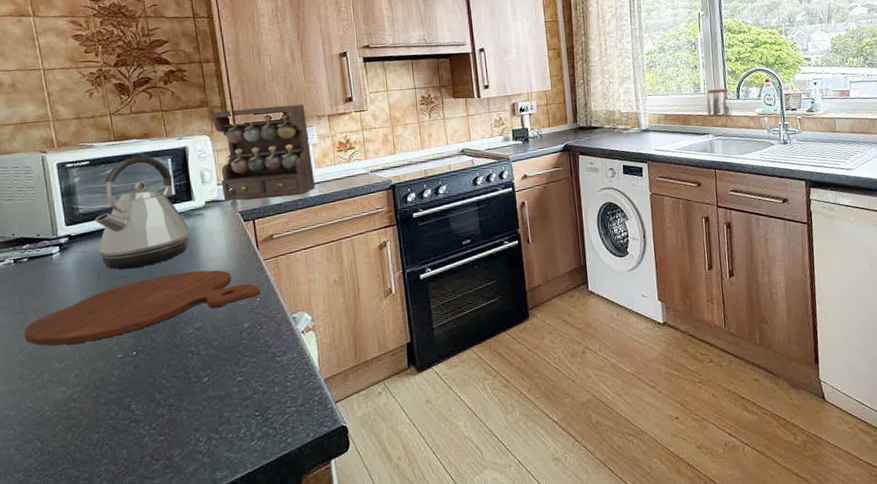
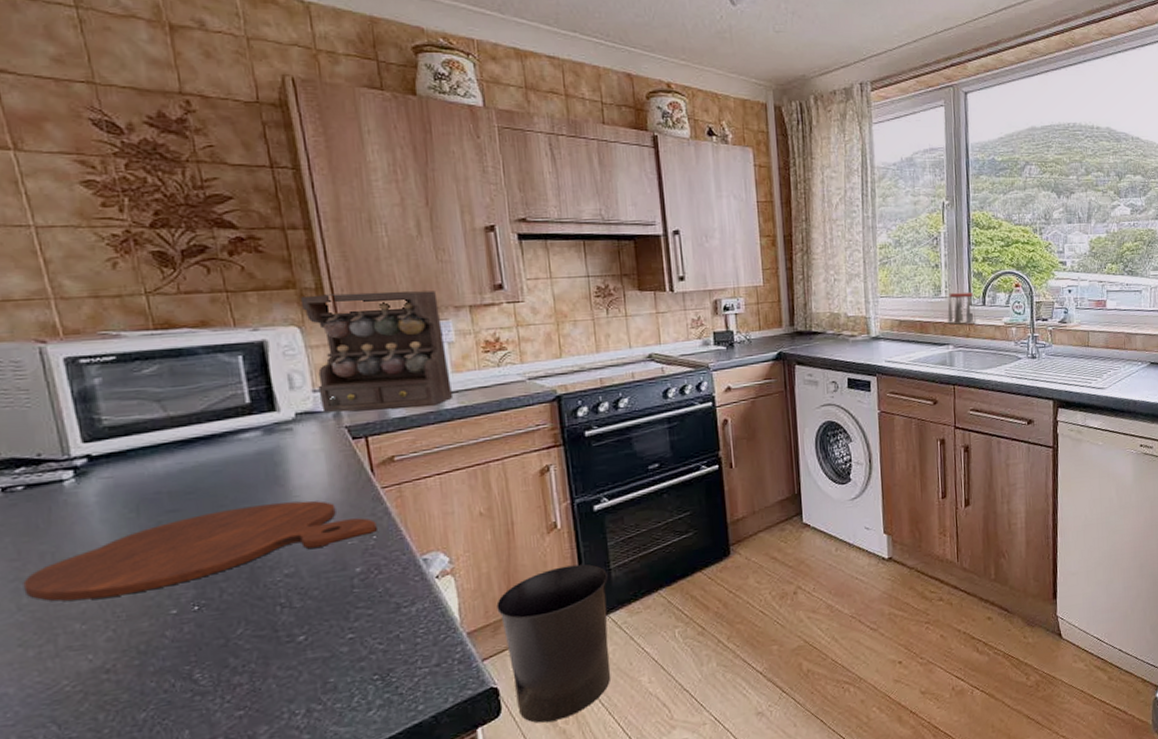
kettle: present [94,156,191,270] -> none [127,351,276,502]
waste bin: none [346,323,435,458] -> present [496,564,611,723]

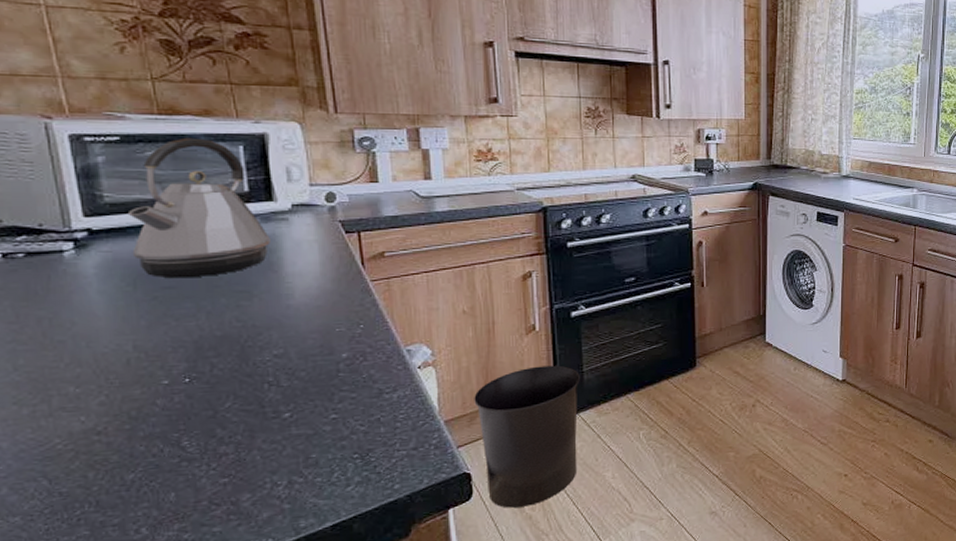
cutting board: present [23,500,377,602] -> none [20,287,364,366]
kettle: none [127,351,276,502] -> present [127,137,271,279]
spice rack: present [300,291,452,414] -> none [301,94,443,207]
jar: present [947,291,976,325] -> none [914,140,941,170]

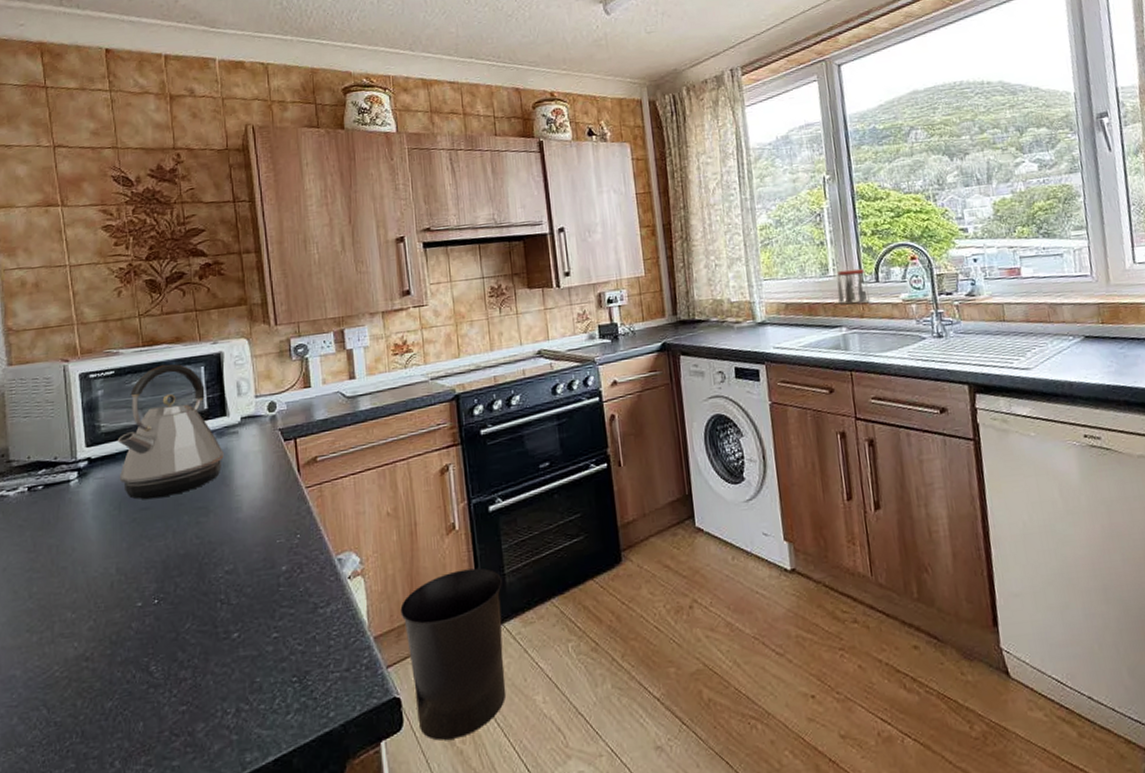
jar: none [914,140,941,170] -> present [836,268,870,305]

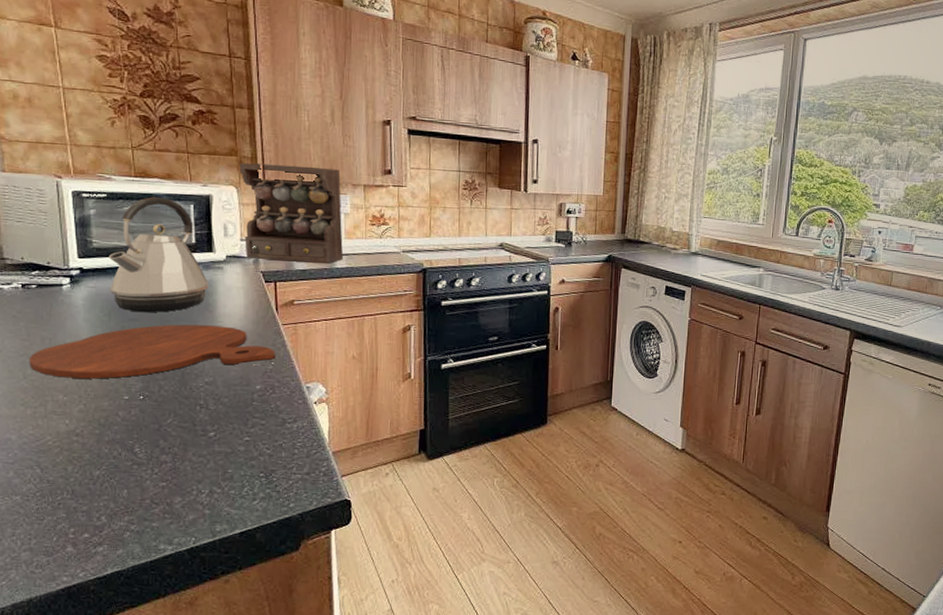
cutting board: none [35,499,301,592] -> present [29,324,275,379]
spice rack: none [249,300,366,417] -> present [239,163,343,263]
waste bin: present [400,568,507,741] -> none [357,411,446,536]
jar: present [836,268,870,305] -> none [762,221,790,251]

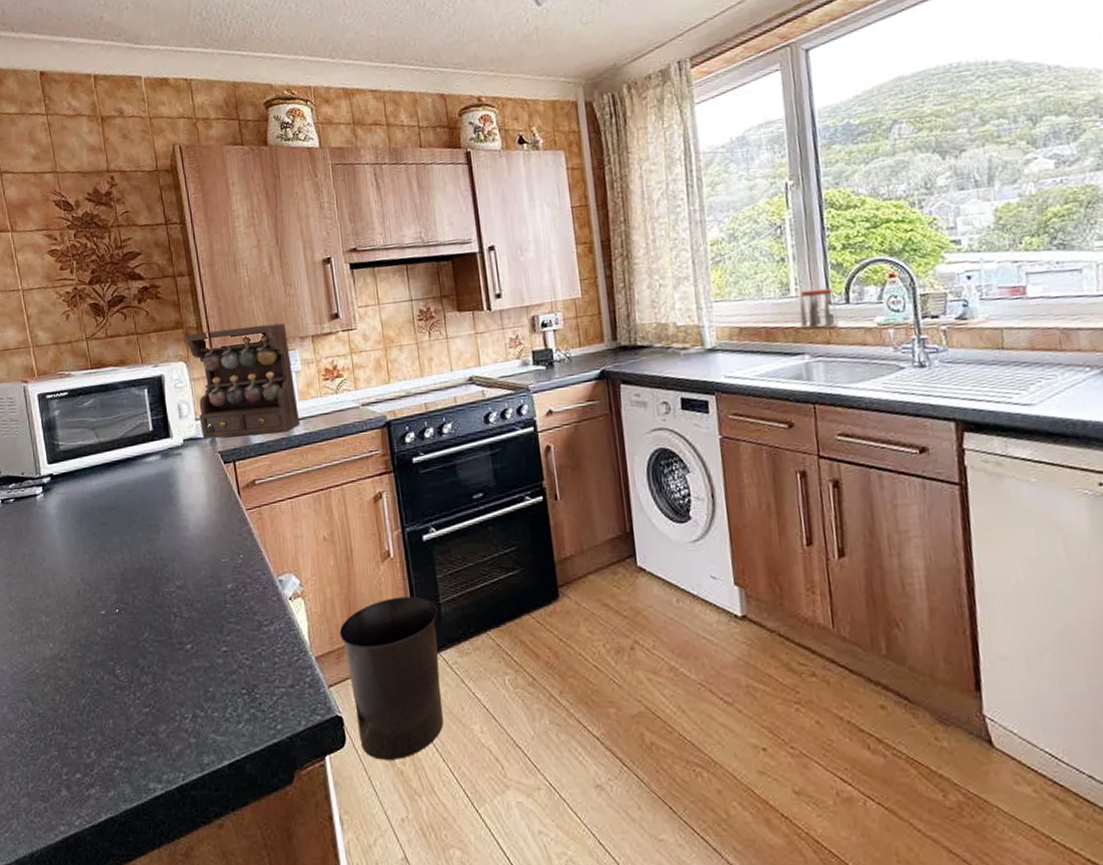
cutting board: present [29,324,275,379] -> none [13,519,243,597]
kettle: present [108,196,209,313] -> none [74,386,170,516]
waste bin: none [357,411,446,536] -> present [339,596,444,760]
jar: none [762,221,790,251] -> present [799,287,838,330]

